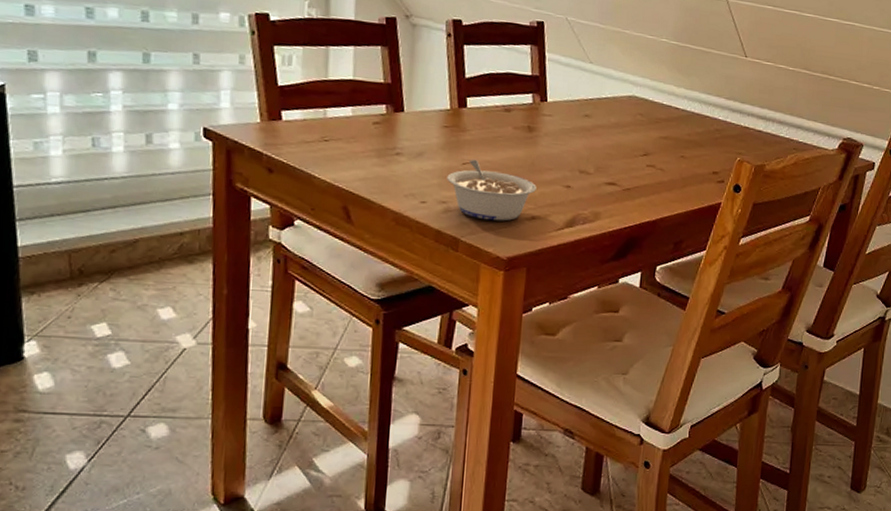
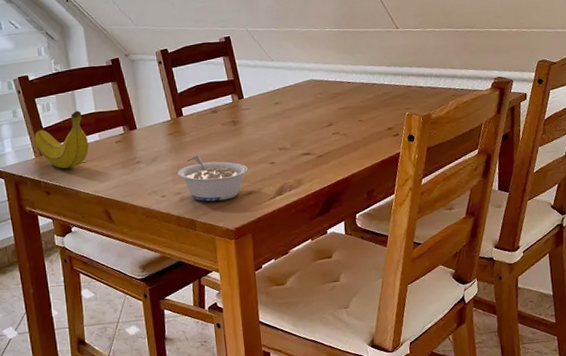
fruit: none [262,73,337,144] -> present [34,111,89,169]

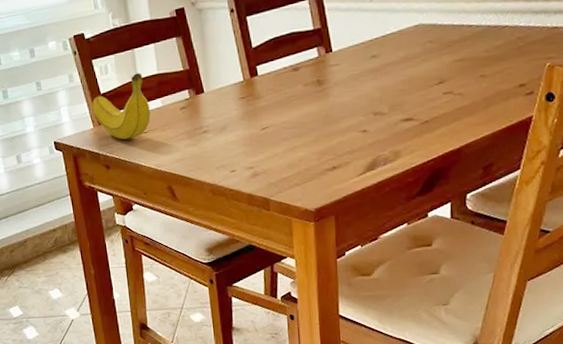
legume: present [177,155,248,202] -> none [250,122,334,178]

